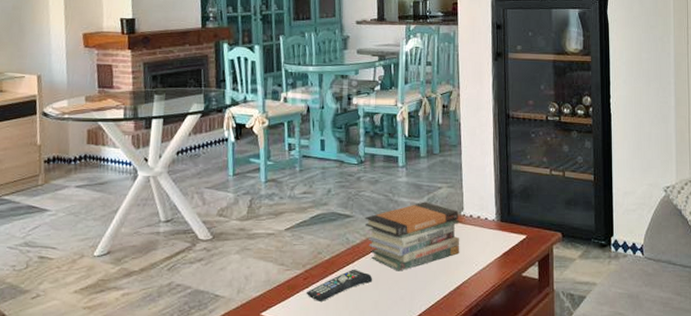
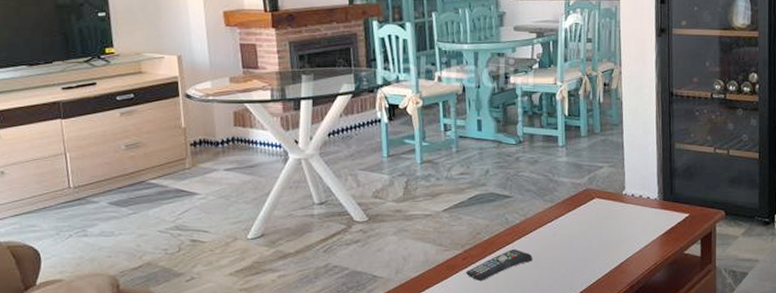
book stack: present [365,201,460,271] -> none [524,181,622,251]

